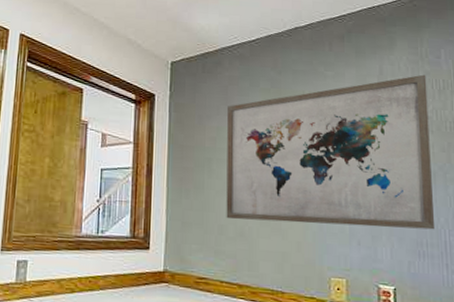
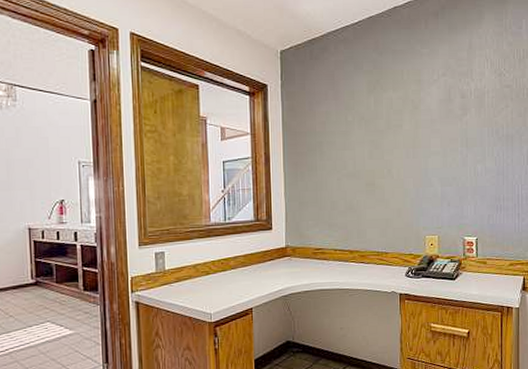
wall art: present [226,74,435,230] -> none [335,45,511,195]

